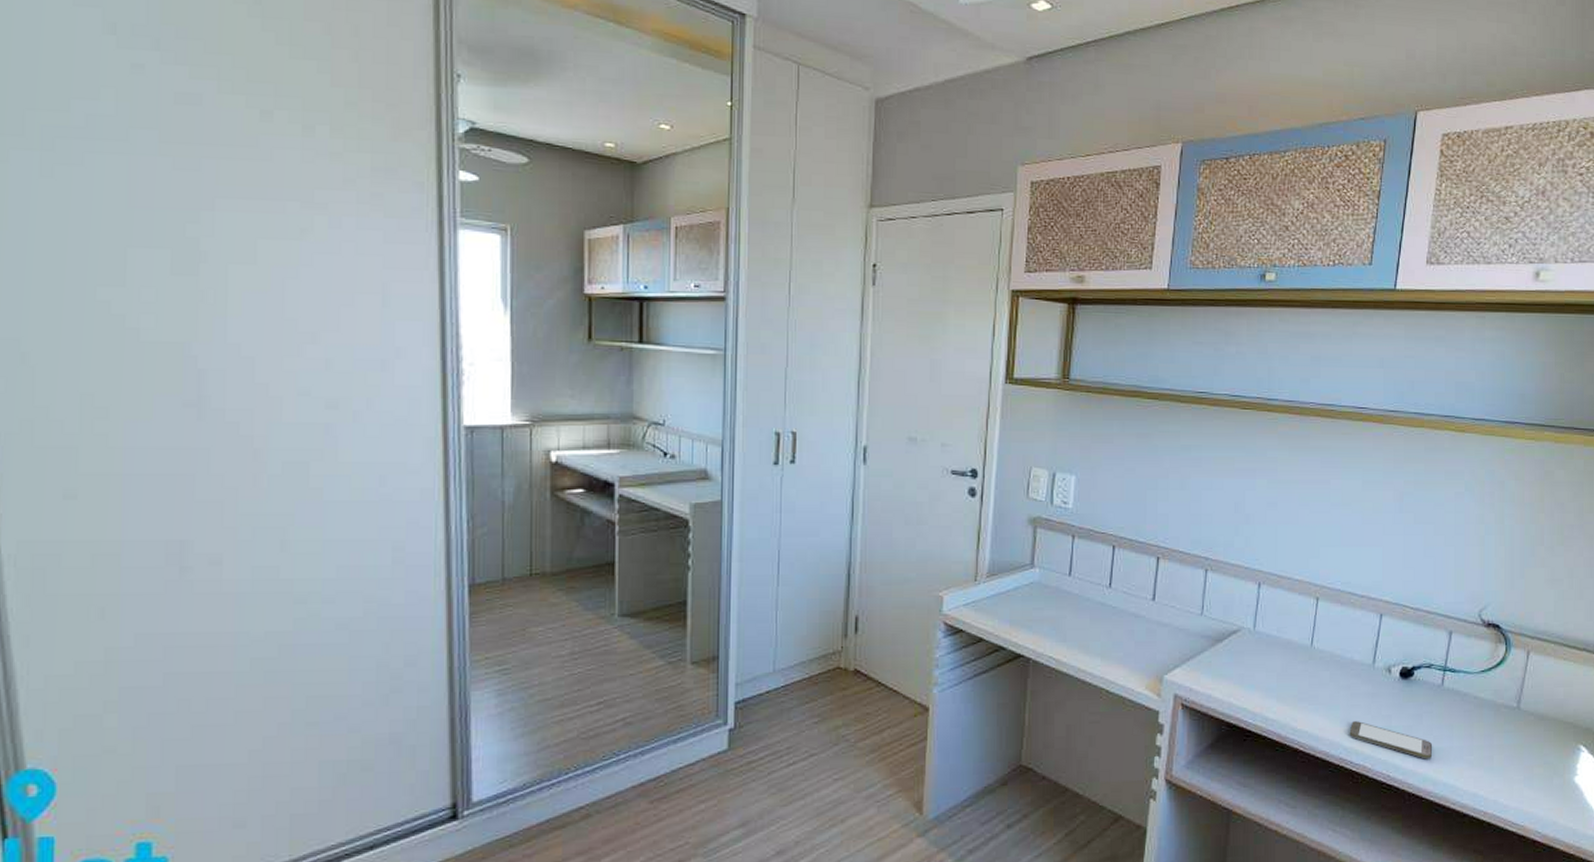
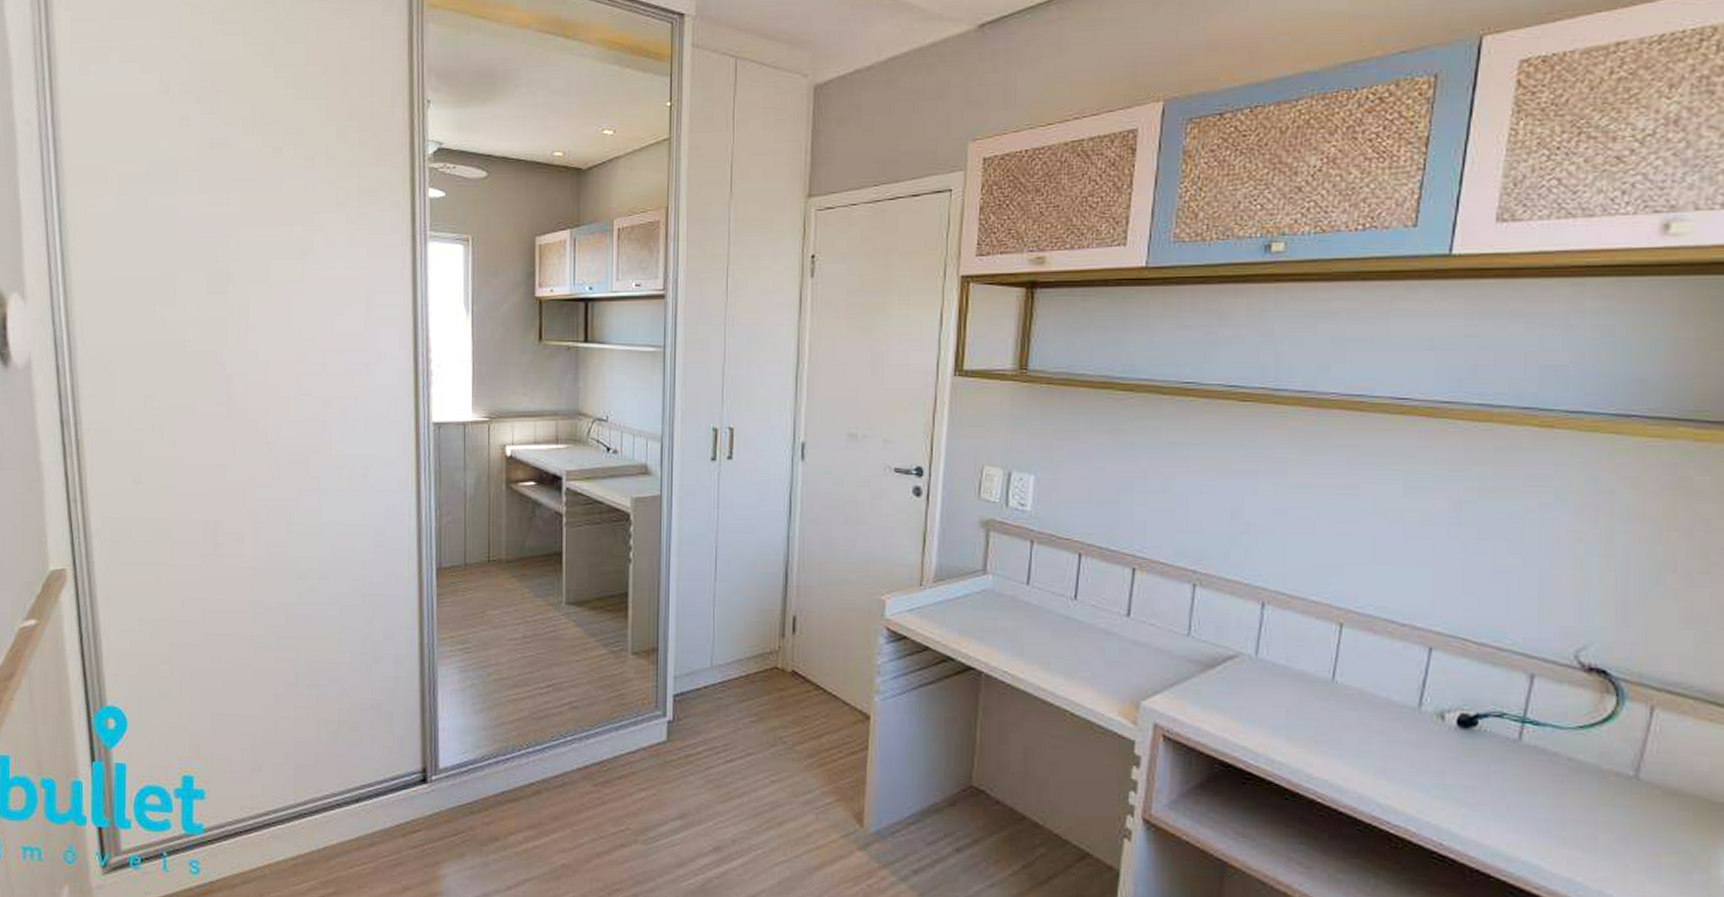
smartphone: present [1349,721,1433,759] -> none [1385,774,1506,830]

